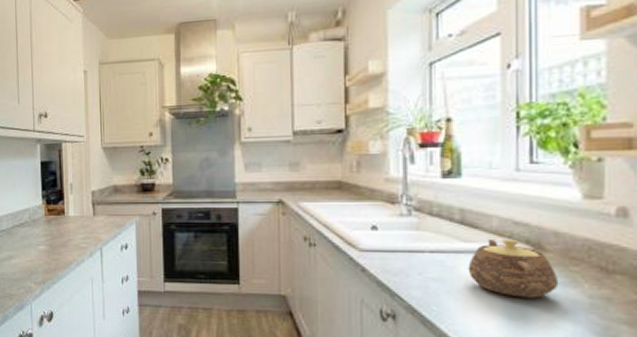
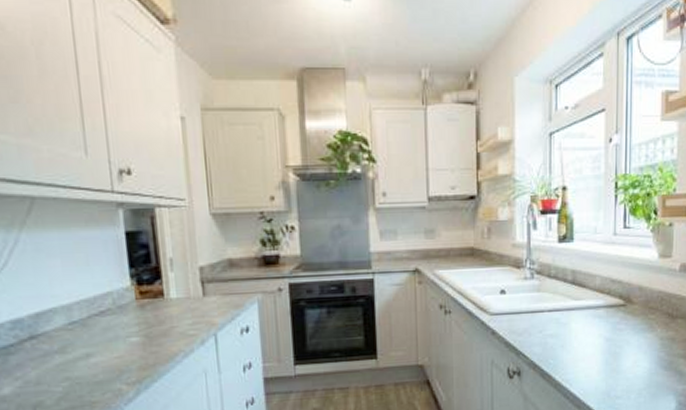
teapot: present [468,238,559,298] -> none [577,295,641,345]

